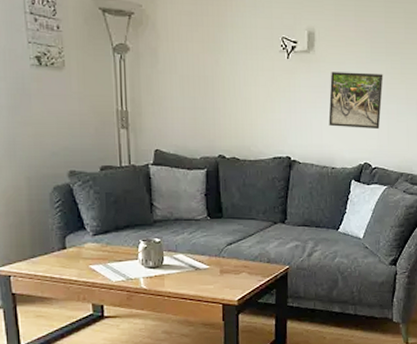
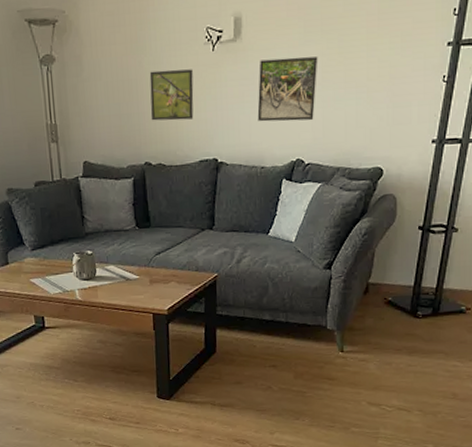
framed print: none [226,70,269,118] -> present [149,69,194,121]

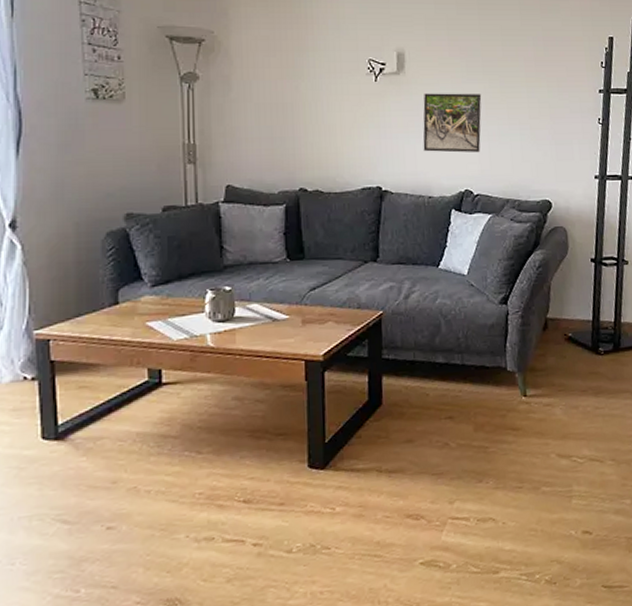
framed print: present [149,69,194,121] -> none [307,96,355,147]

